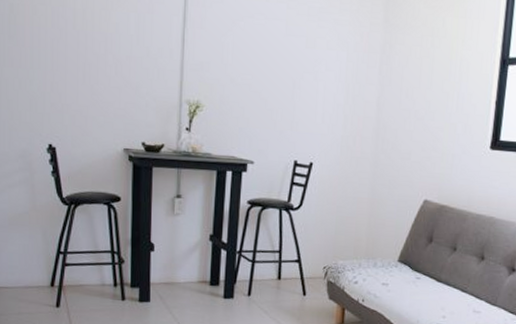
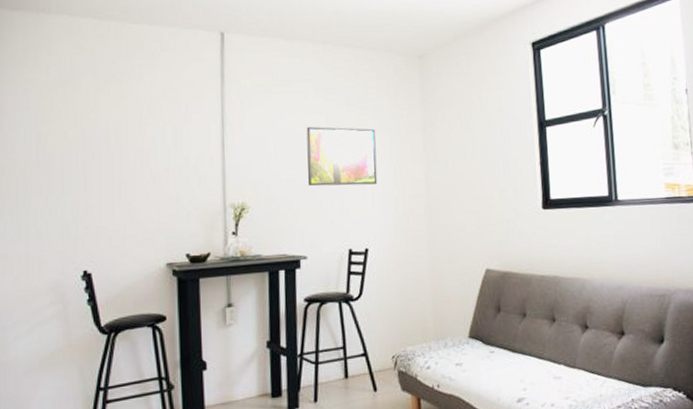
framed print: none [261,32,333,100] -> present [306,126,378,186]

